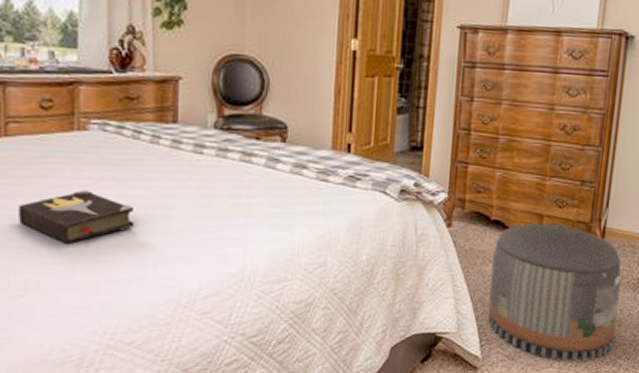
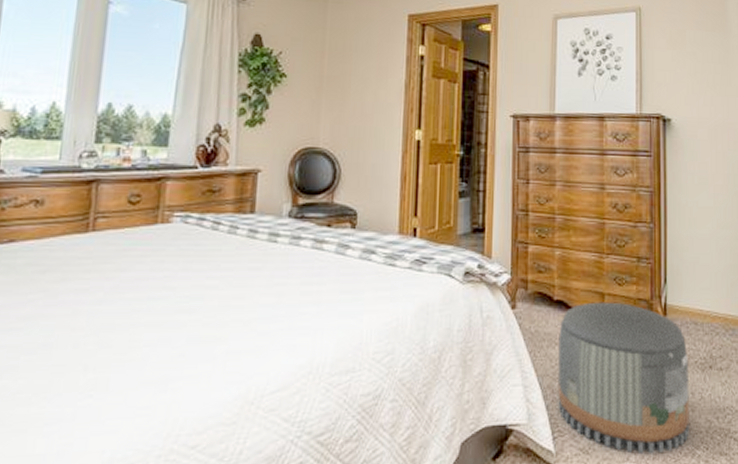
hardback book: present [19,189,135,244] -> none [95,281,208,339]

